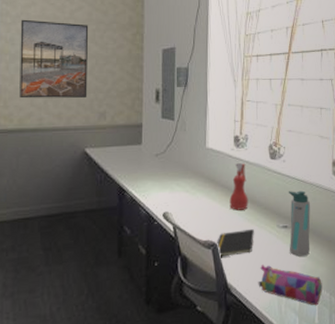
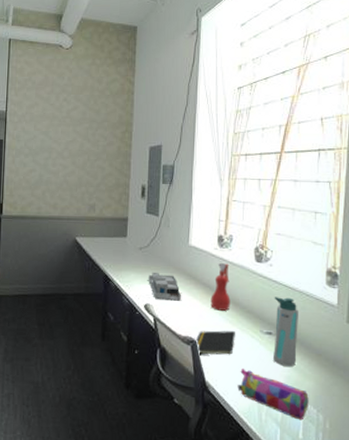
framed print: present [19,19,89,99] -> none [22,118,83,190]
desk organizer: none [166,178,200,206] -> present [148,272,181,301]

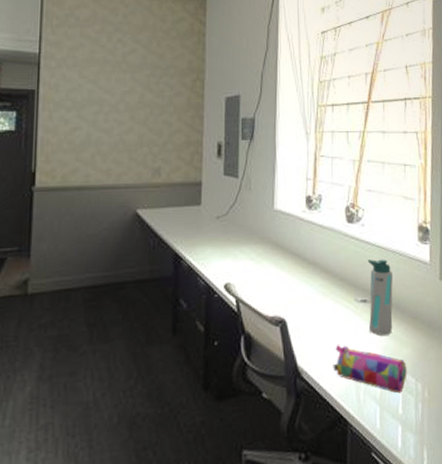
desk organizer: present [148,272,181,301] -> none [228,244,267,276]
notepad: present [195,330,235,355] -> none [284,303,329,336]
spray bottle: present [210,262,231,311] -> none [300,226,322,282]

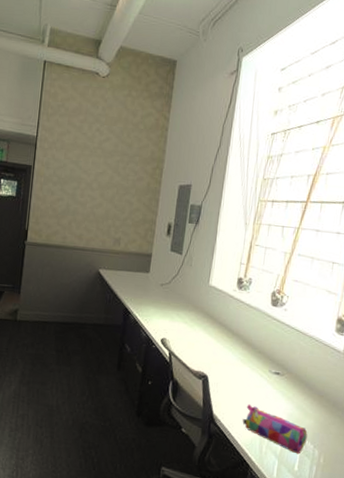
water bottle: present [367,259,393,336] -> none [278,340,307,405]

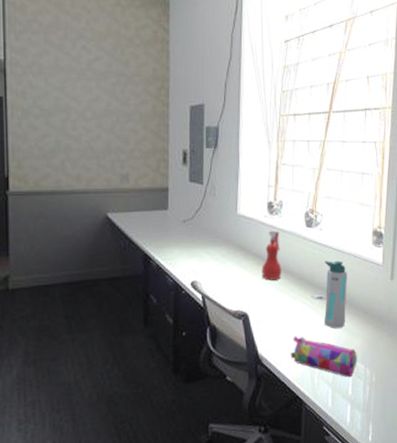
spray bottle: none [224,303,245,350] -> present [261,230,282,280]
water bottle: none [278,340,307,405] -> present [324,260,347,328]

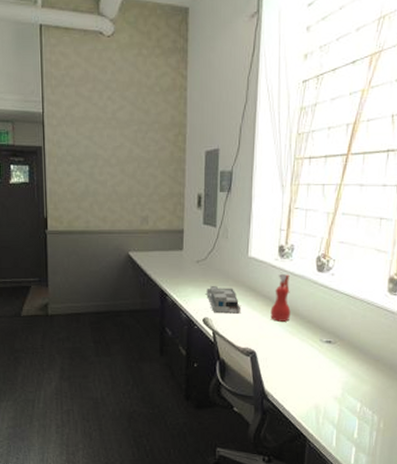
desk organizer: none [194,245,230,275] -> present [206,285,240,314]
pencil case: present [290,335,357,378] -> none [296,375,365,422]
water bottle: present [324,260,347,328] -> none [332,306,359,373]

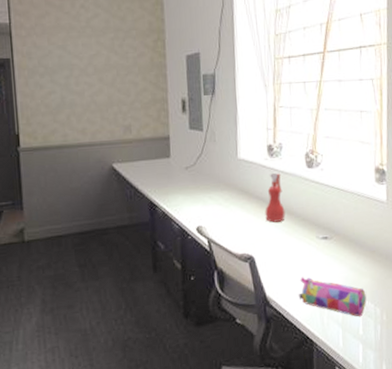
desk organizer: present [206,285,240,314] -> none [198,191,234,220]
pencil case: none [296,375,365,422] -> present [298,276,367,317]

